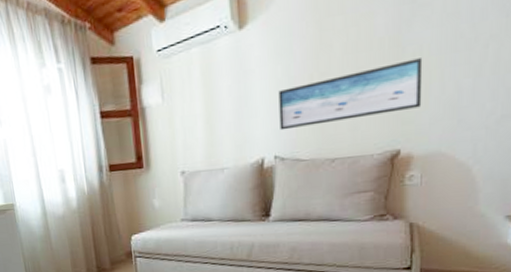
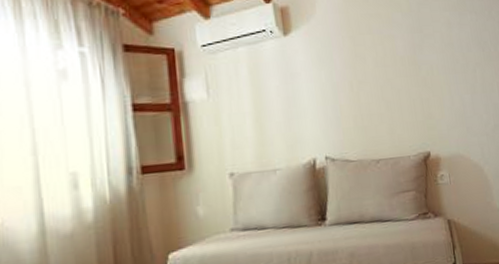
wall art: present [278,58,423,131] -> none [324,75,440,132]

